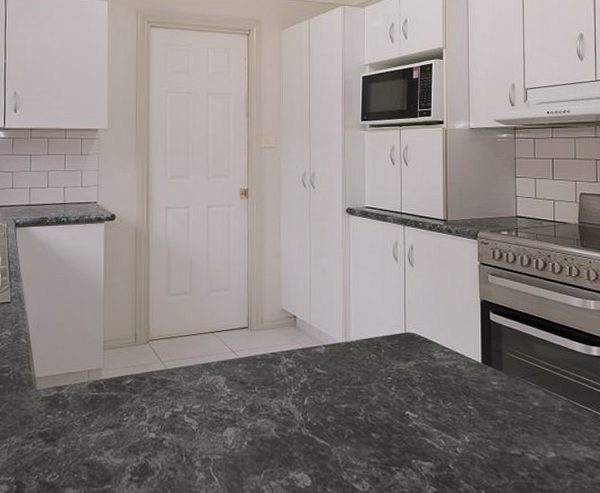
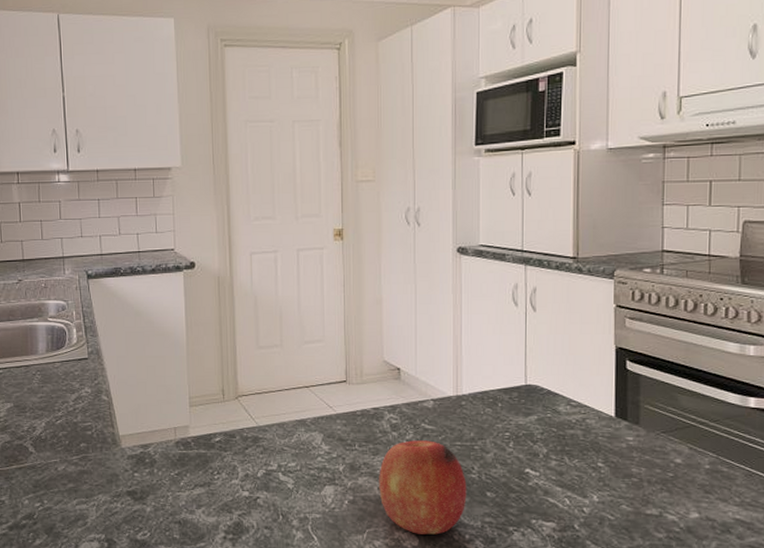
fruit: none [276,384,354,475] -> present [379,440,467,535]

